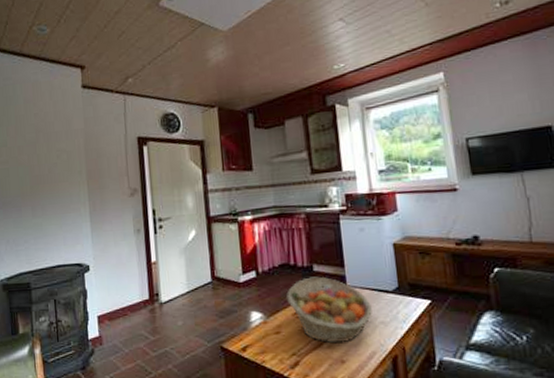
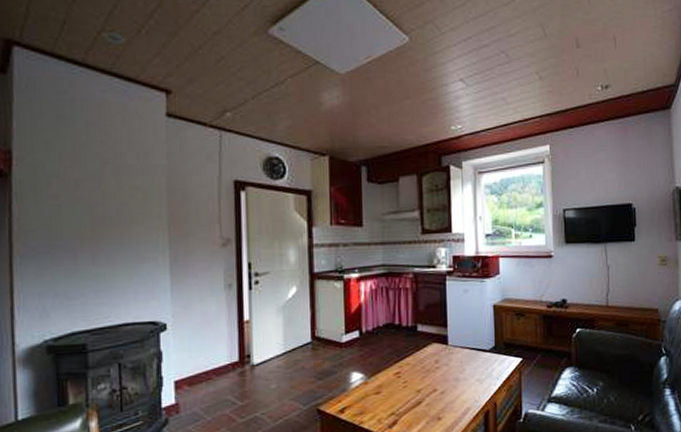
fruit basket: present [286,276,372,344] -> none [389,336,470,402]

